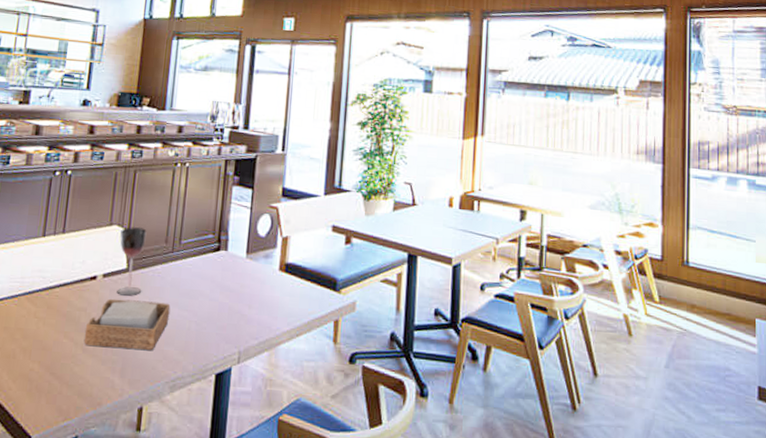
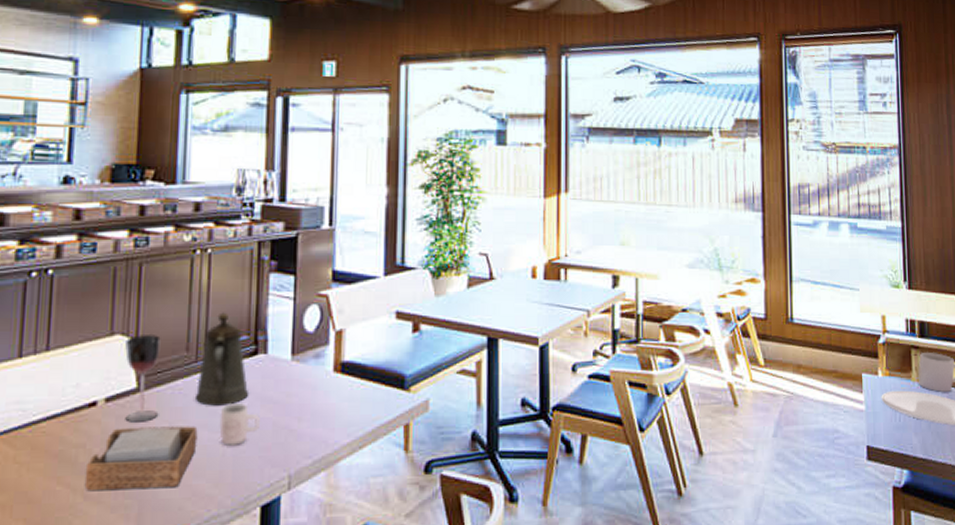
coffee pot: none [170,214,212,289] -> present [196,312,250,406]
mug: none [187,288,219,322] -> present [219,402,260,446]

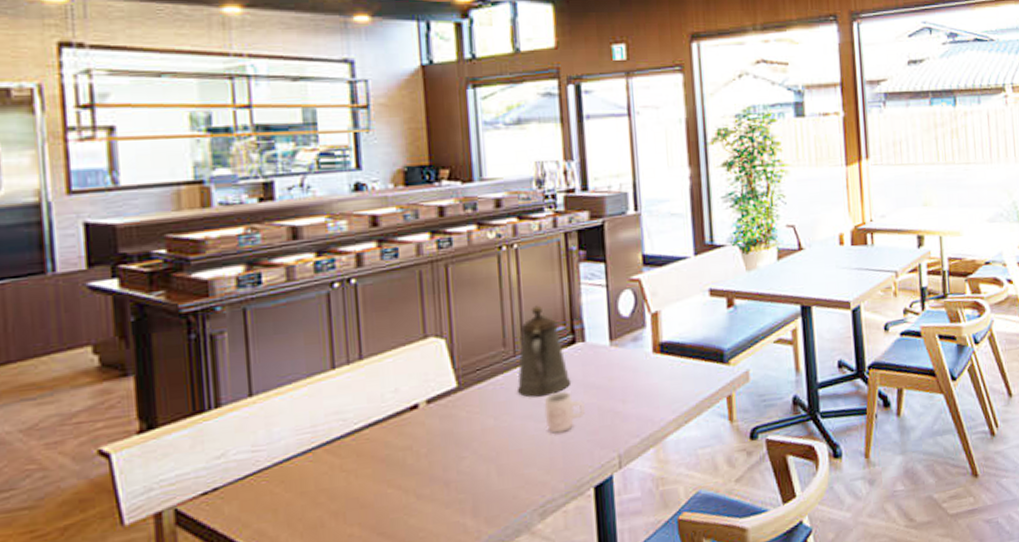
napkin holder: present [84,426,198,491] -> none [414,418,525,490]
wineglass: present [125,333,161,423] -> none [440,333,483,421]

